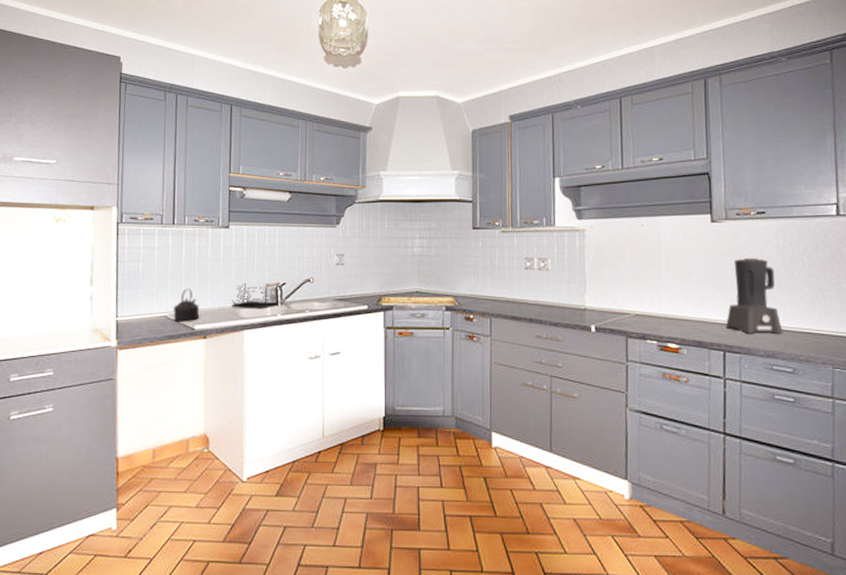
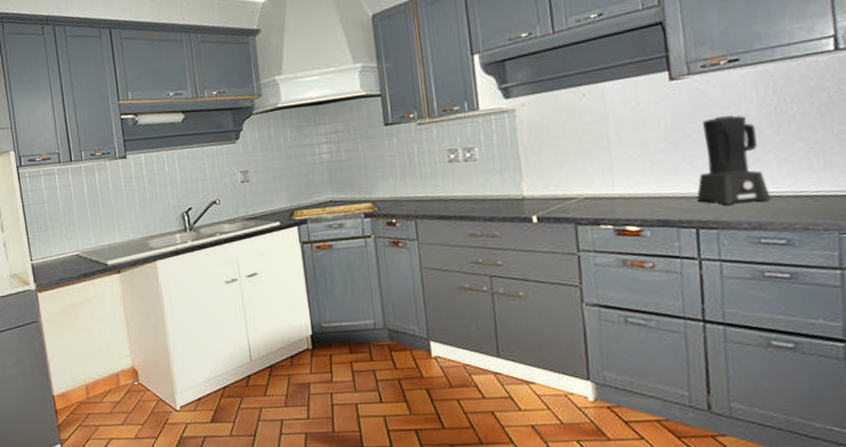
kettle: present [173,289,199,323] -> none [84,225,110,260]
dish rack: present [232,282,280,310] -> none [140,208,188,240]

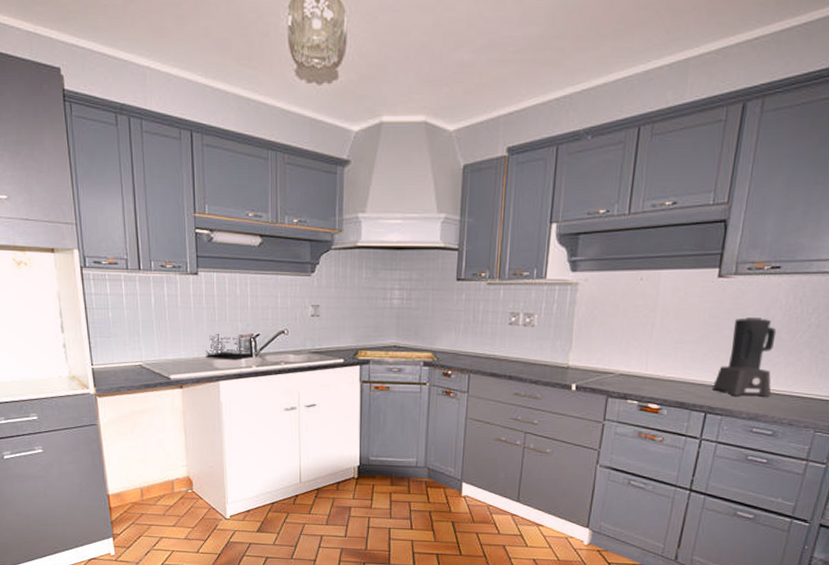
dish rack: none [140,208,188,240] -> present [206,333,254,361]

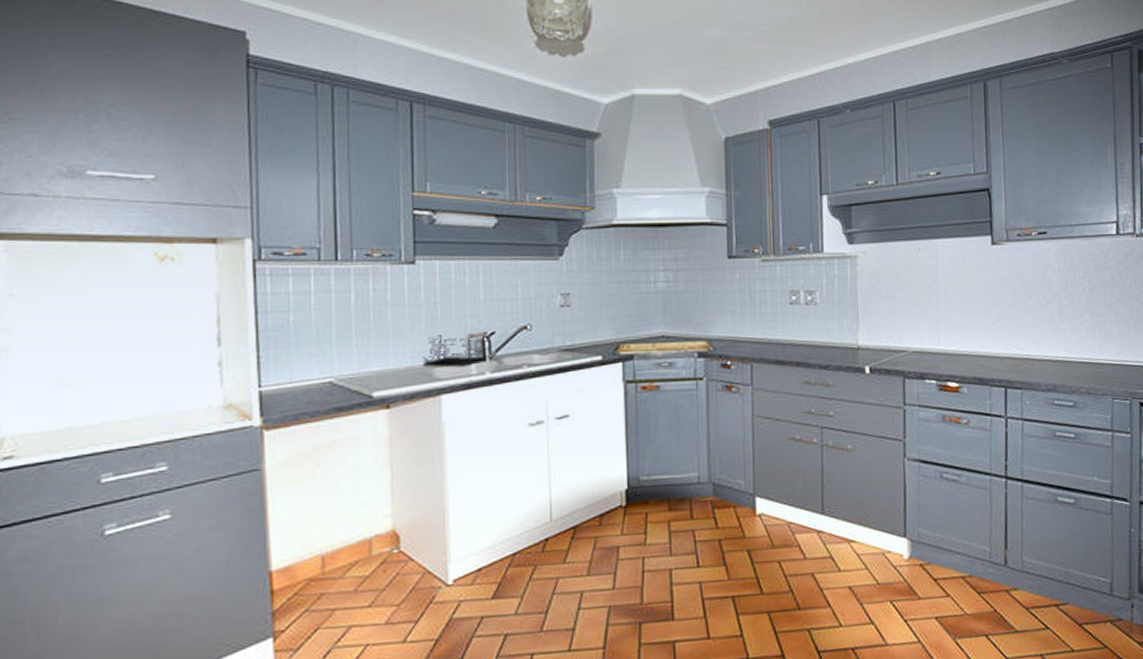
blender: present [713,317,777,398] -> none [1007,283,1064,368]

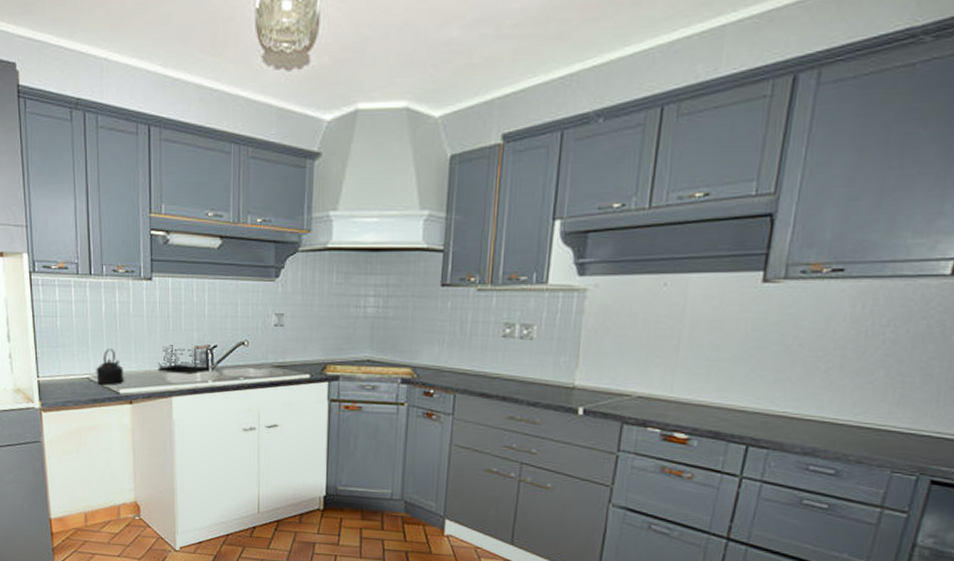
kettle: none [341,345,378,391] -> present [96,349,123,387]

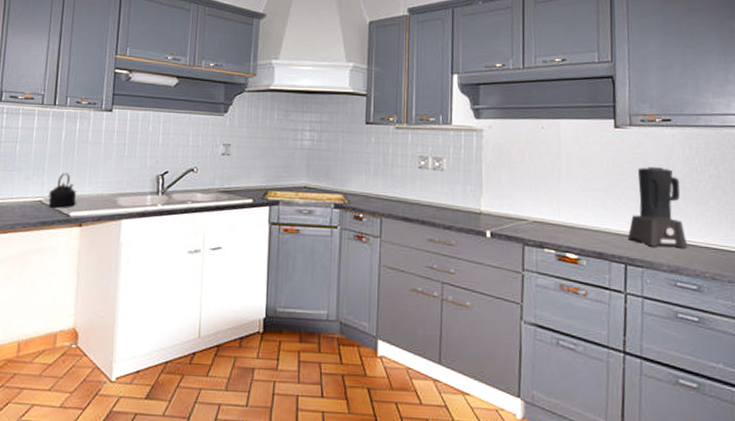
dish rack: present [158,344,211,375] -> none [110,170,162,199]
blender: none [756,331,840,429] -> present [628,167,688,250]

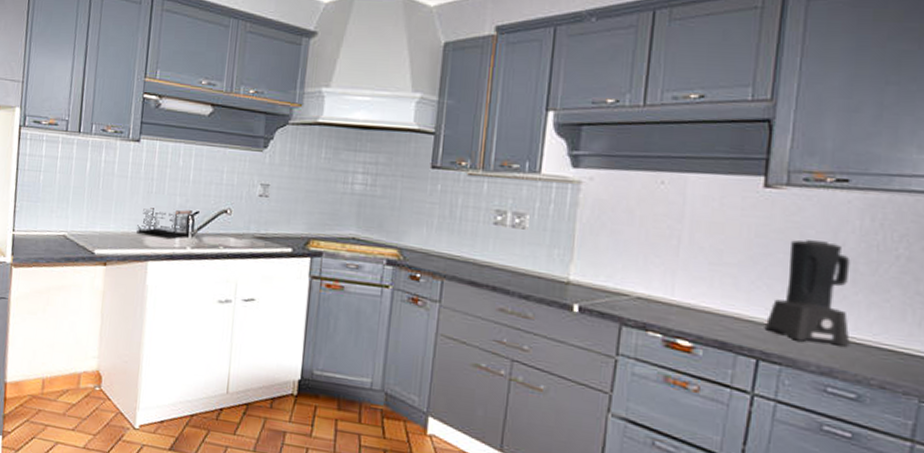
kettle: present [48,173,76,209] -> none [72,207,101,246]
dish rack: none [110,170,162,199] -> present [136,208,193,240]

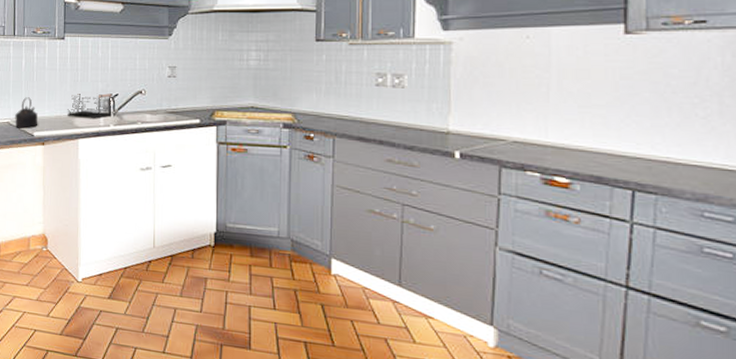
kettle: none [72,207,101,246] -> present [15,97,38,130]
blender: present [766,240,851,348] -> none [638,78,723,175]

